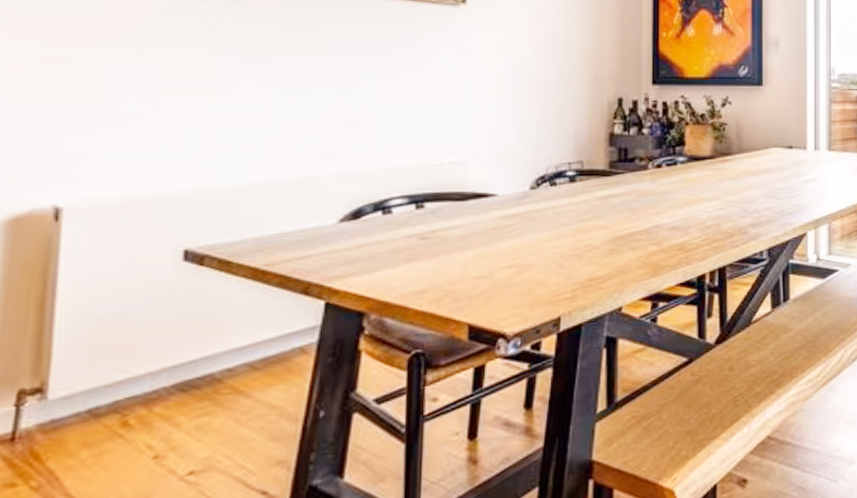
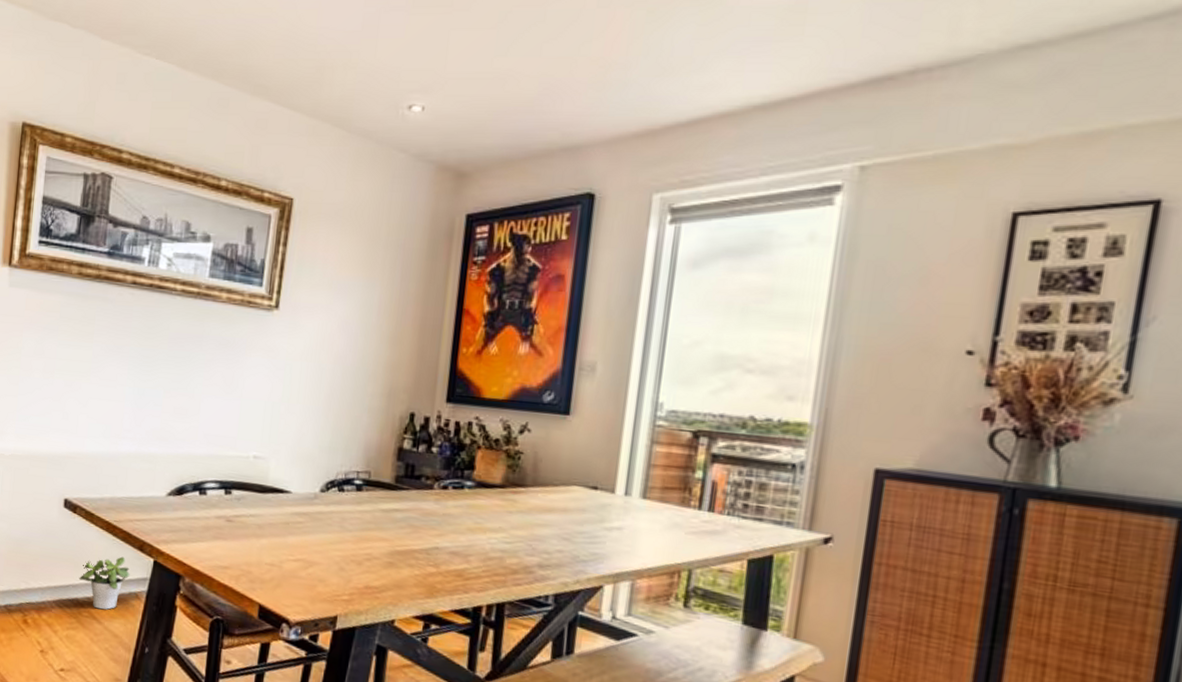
potted plant: none [212,306,292,380] -> present [78,556,130,610]

